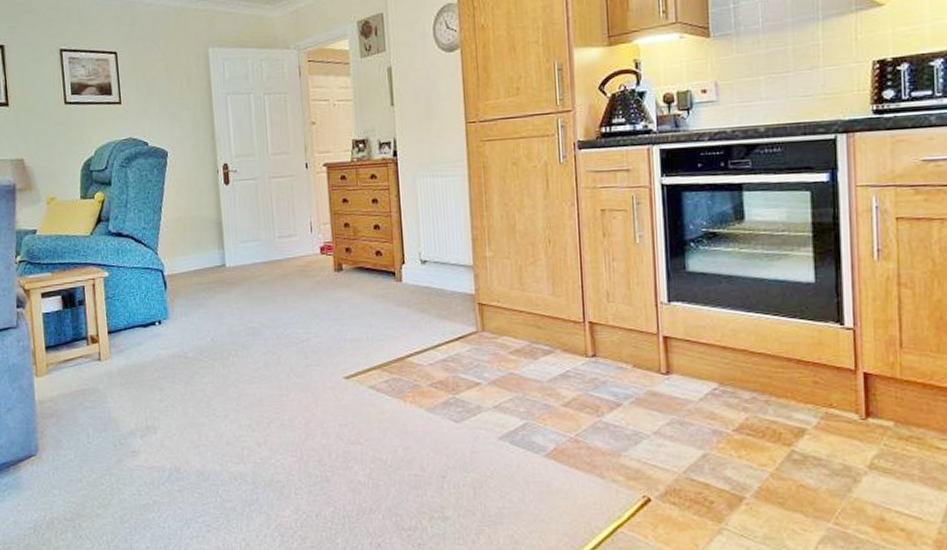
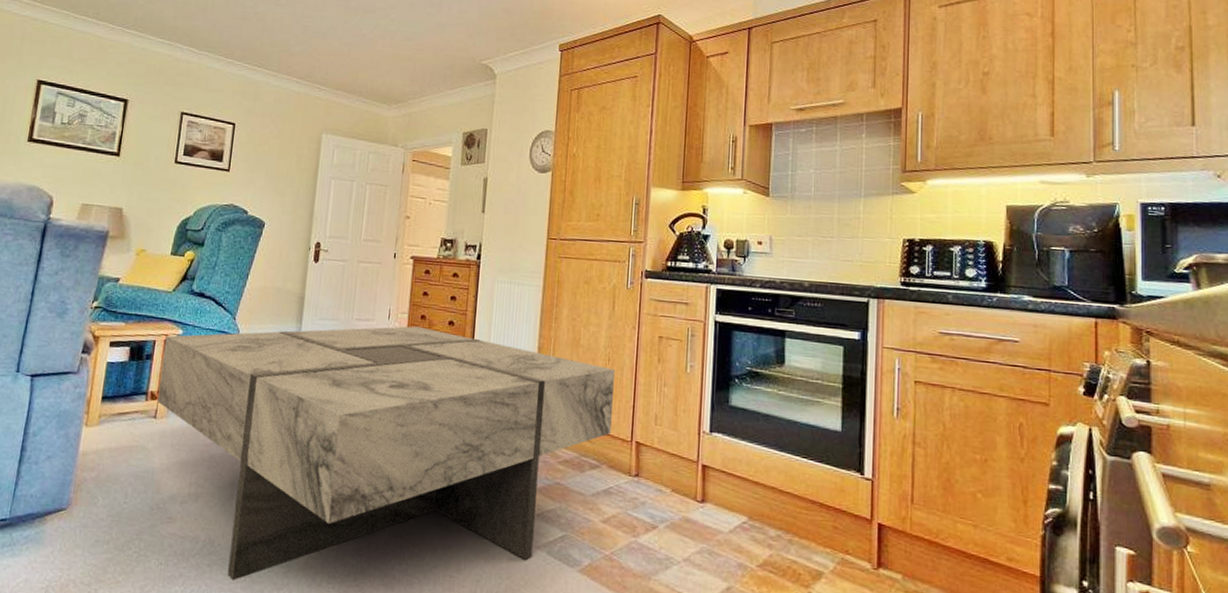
coffee table: none [93,235,562,503] -> present [157,326,616,582]

